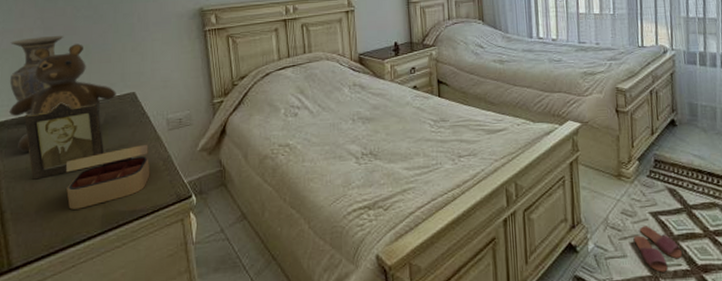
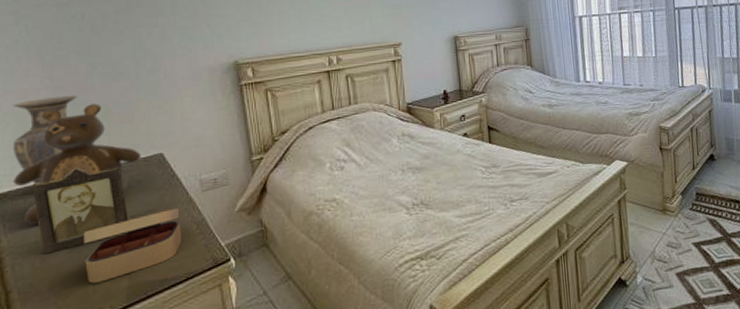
slippers: present [633,226,682,272] -> none [678,256,723,299]

